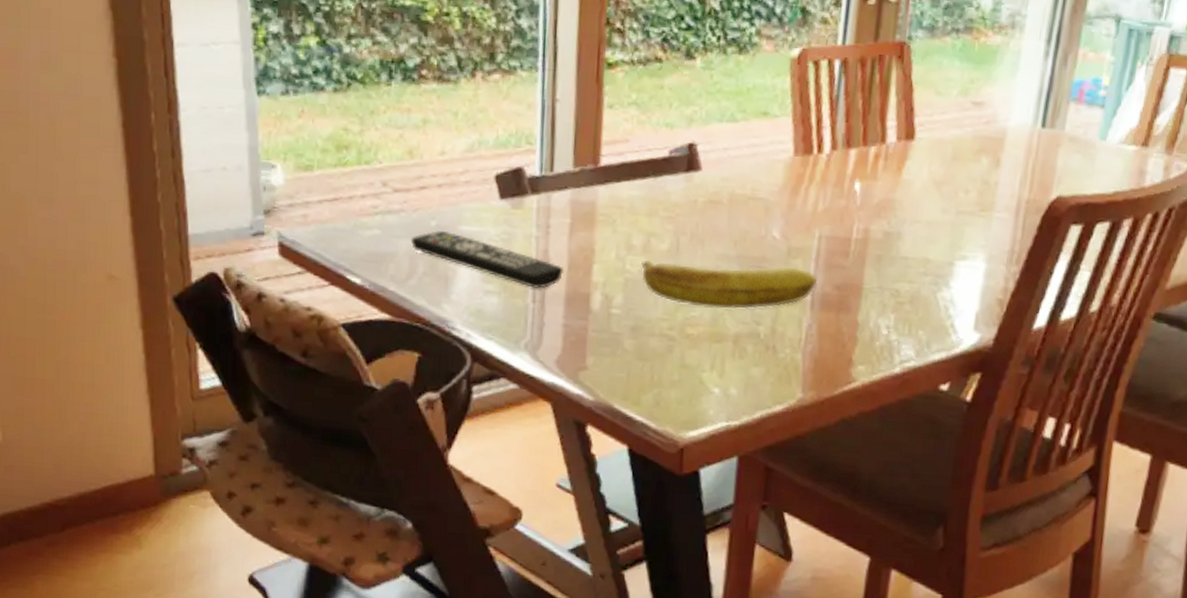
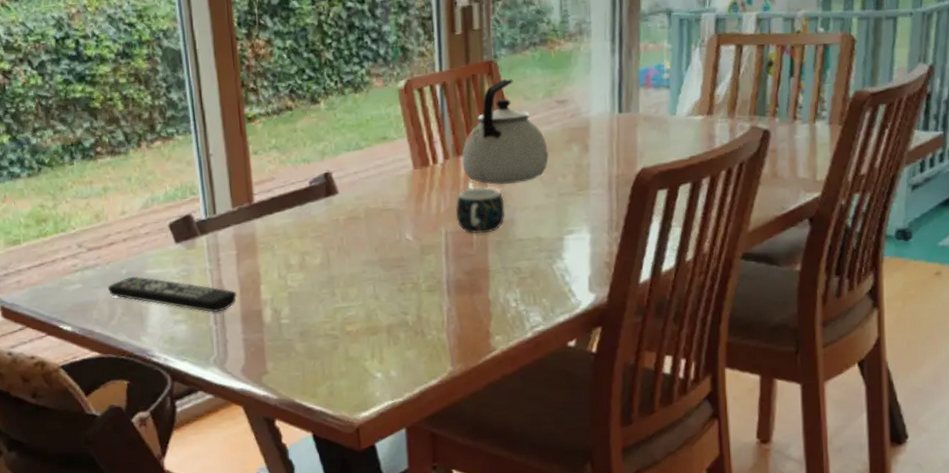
banana: present [641,260,818,309] -> none [300,262,450,308]
mug: none [834,189,893,244] -> present [456,187,505,234]
kettle: none [851,65,954,192] -> present [461,78,549,185]

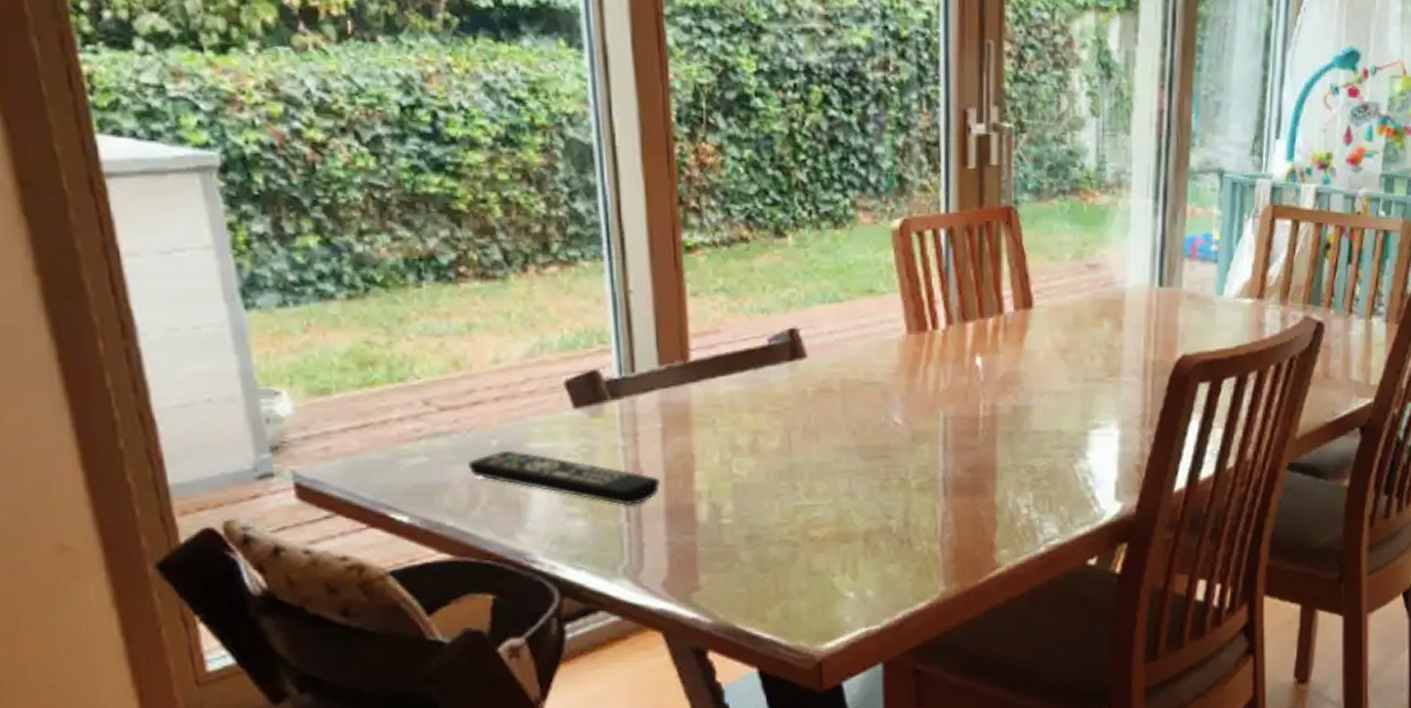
mug: present [456,187,505,234] -> none [958,363,1019,421]
kettle: present [461,78,549,185] -> none [968,230,1076,363]

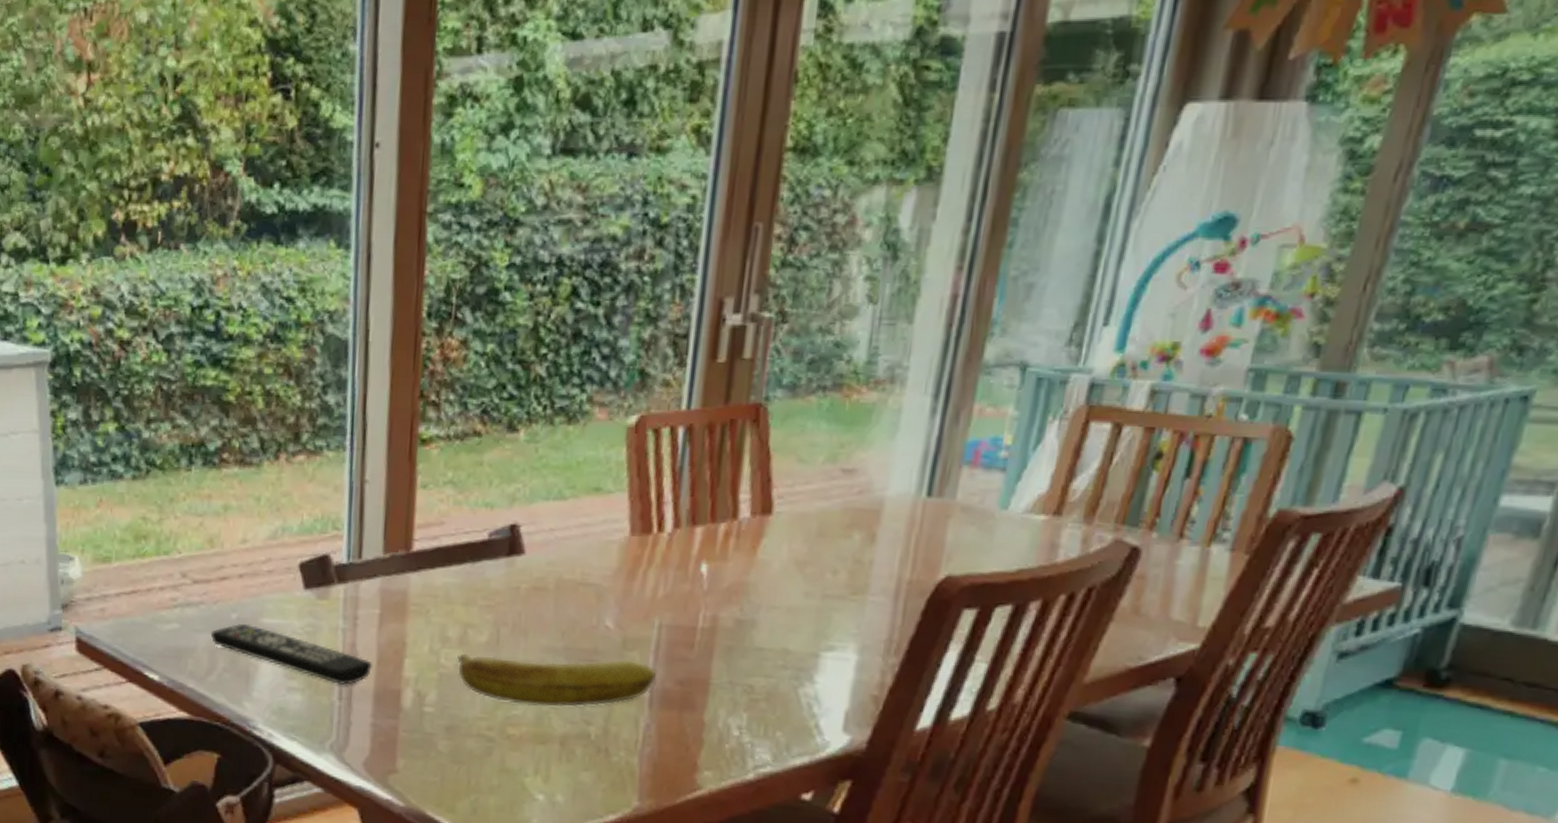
banana: none [750,453,948,506] -> present [457,653,657,707]

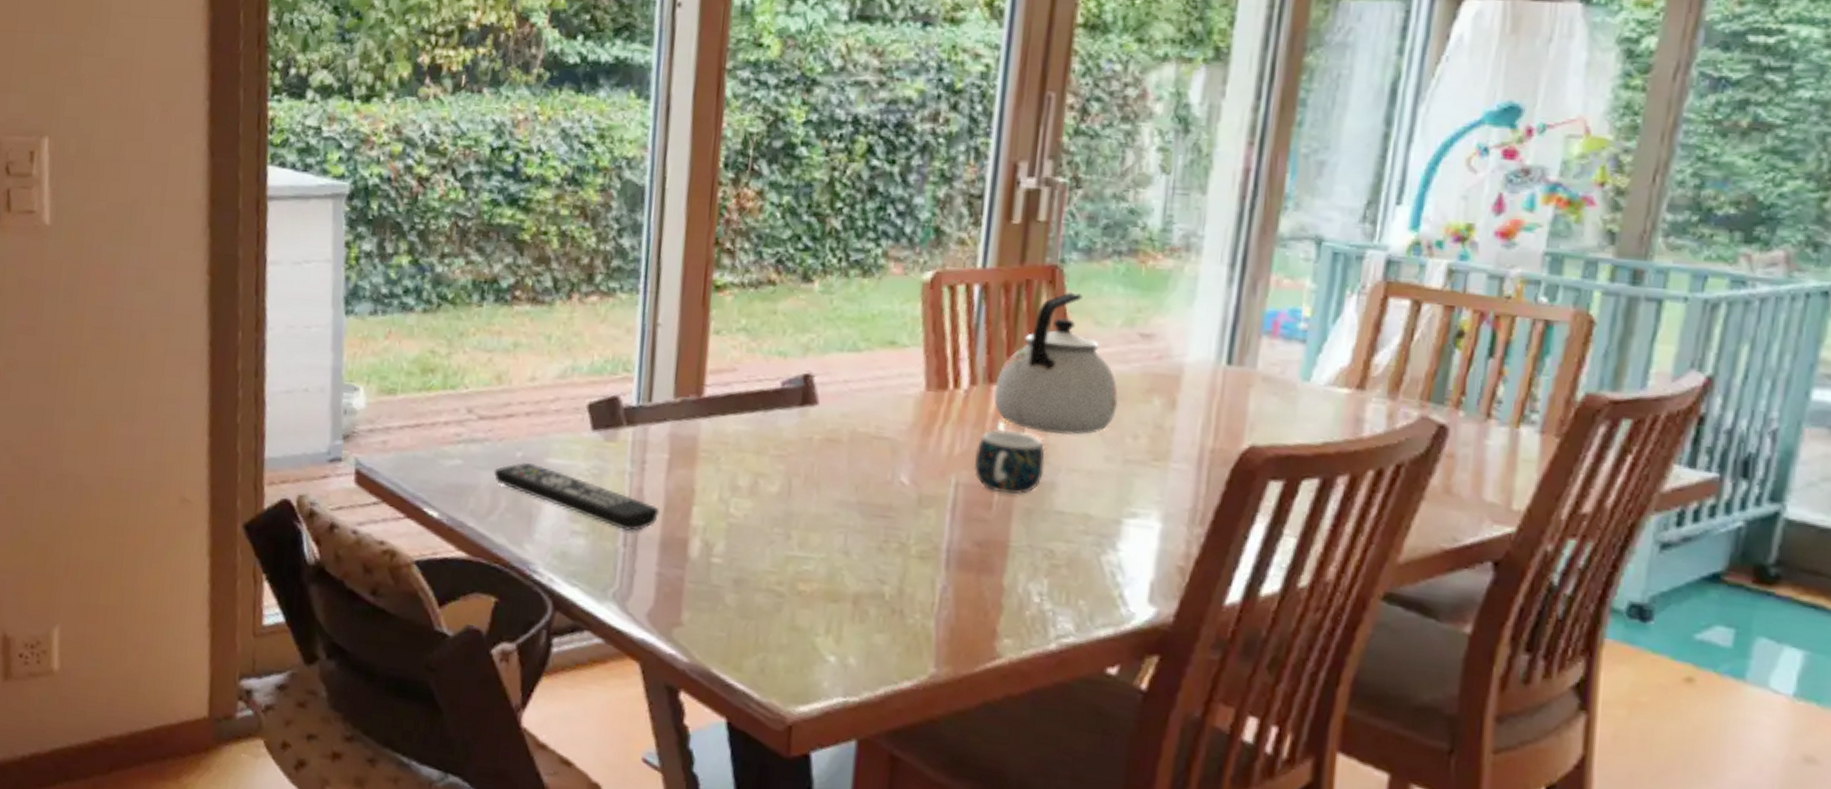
banana: present [457,653,657,707] -> none [747,503,954,565]
mug: none [676,571,746,634] -> present [973,430,1045,494]
kettle: none [696,430,819,574] -> present [993,291,1119,435]

